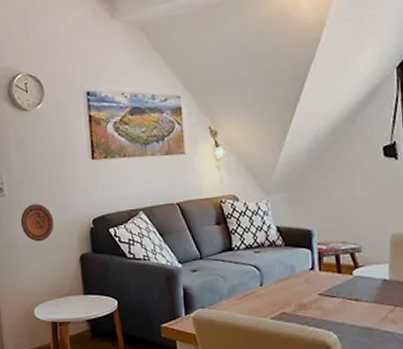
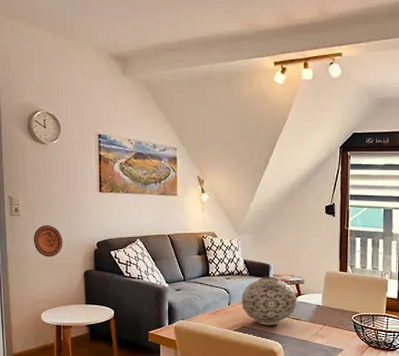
vase: none [277,245,353,310] -> present [242,276,296,325]

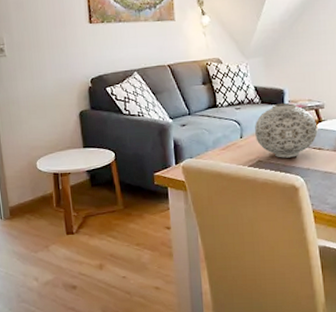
decorative plate: present [33,225,63,258] -> none [21,64,54,100]

